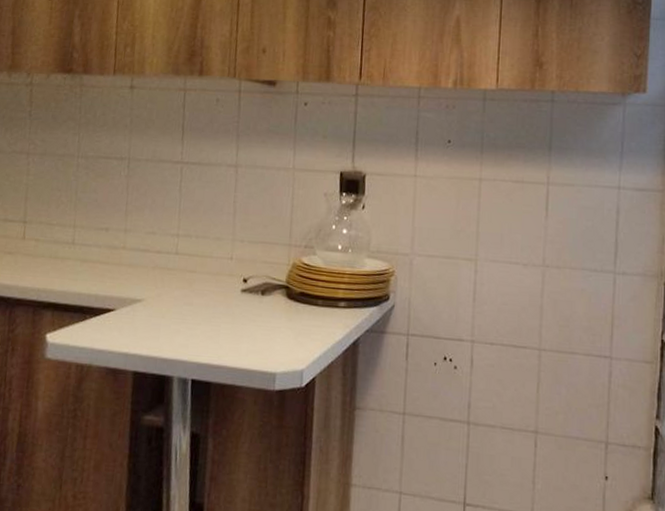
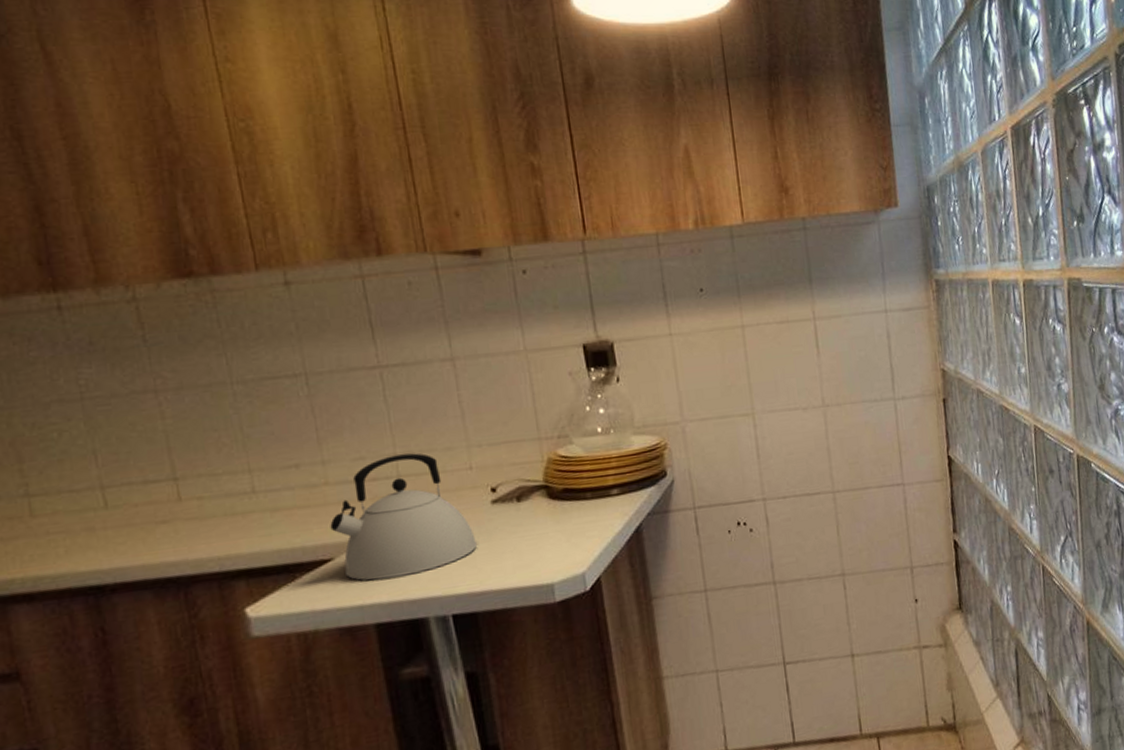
kettle: none [119,235,224,338] -> present [330,453,478,581]

